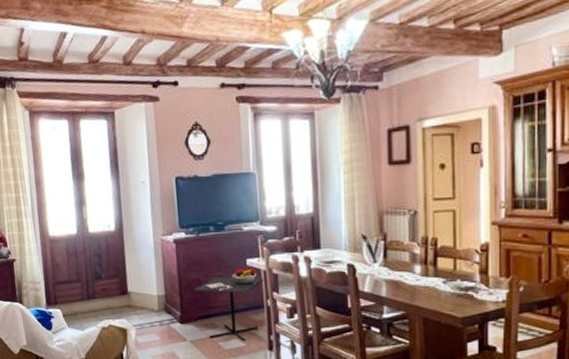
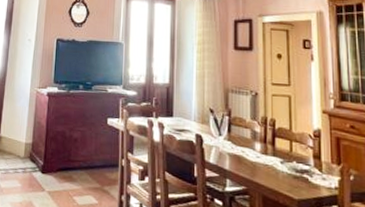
kitchen table: present [194,267,265,341] -> none [58,126,122,198]

